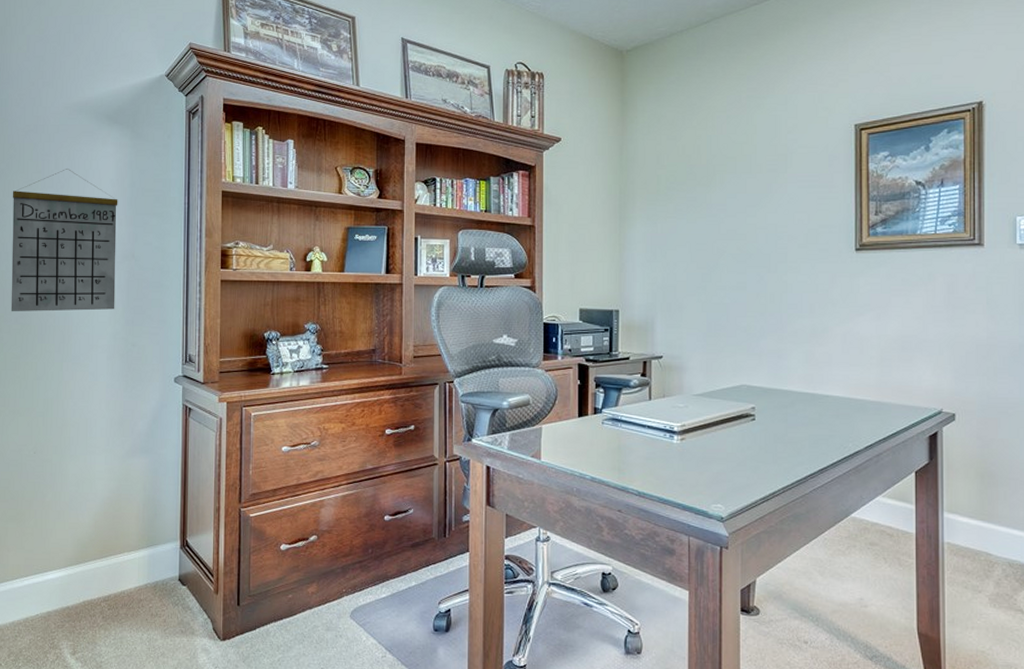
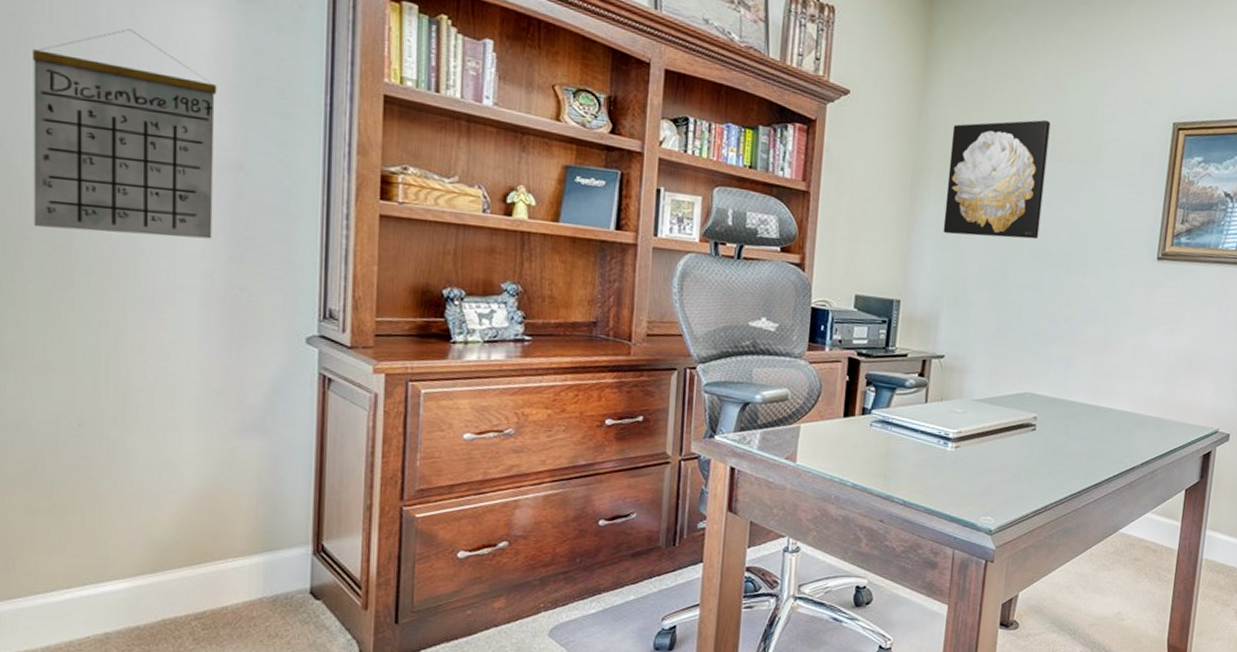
wall art: none [650,138,738,248] -> present [943,119,1051,240]

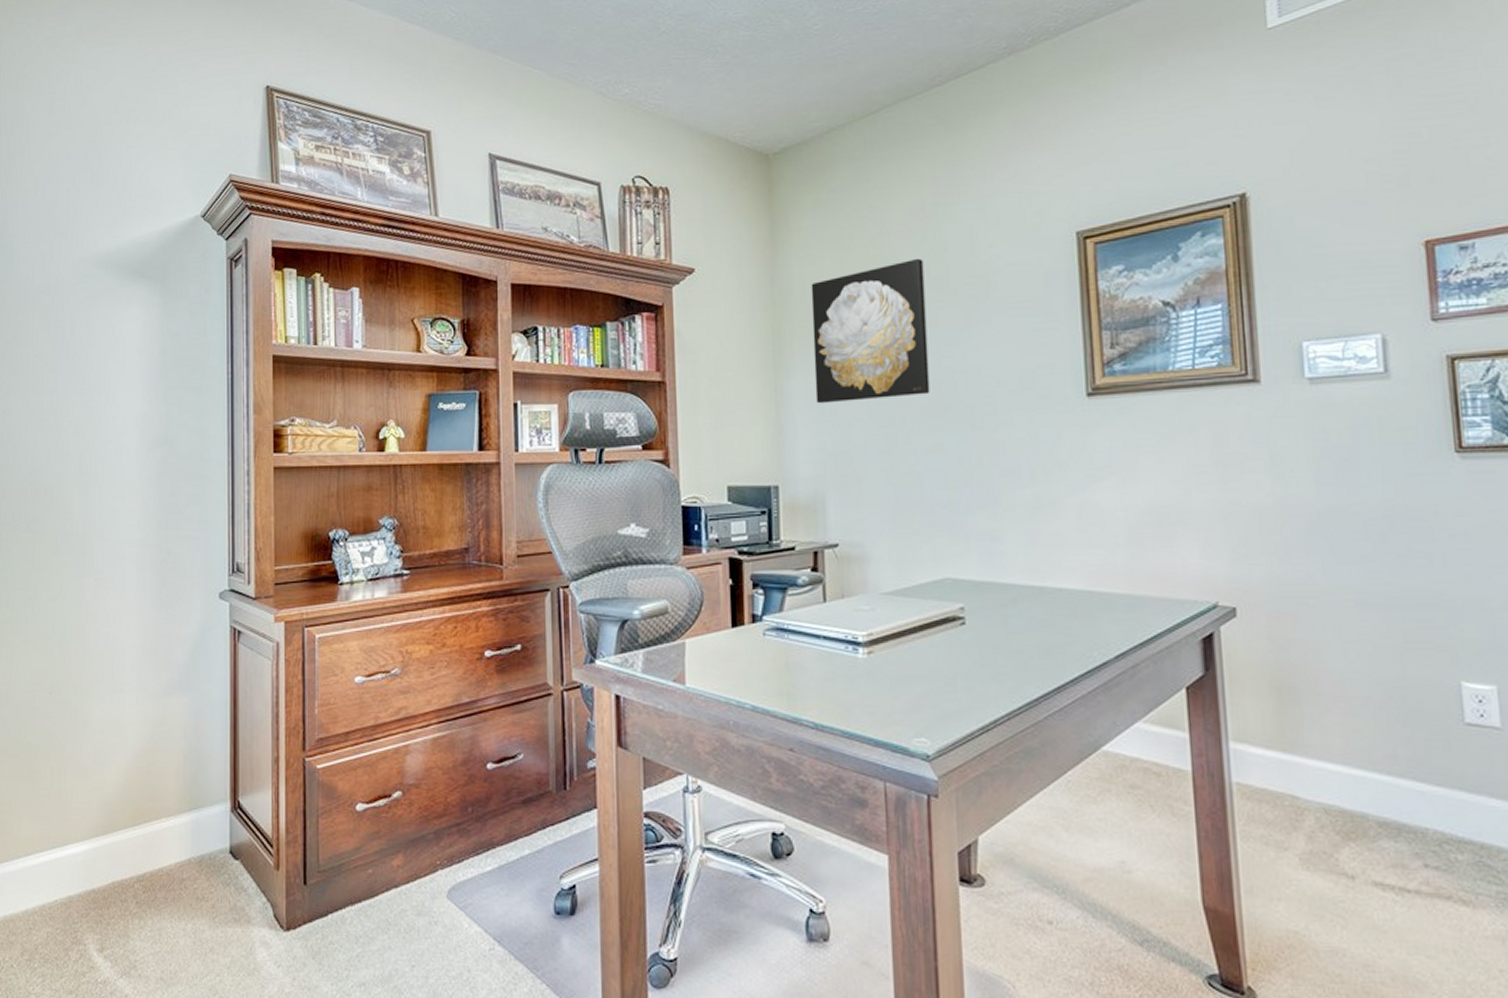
calendar: present [31,29,217,239] -> none [19,336,147,517]

